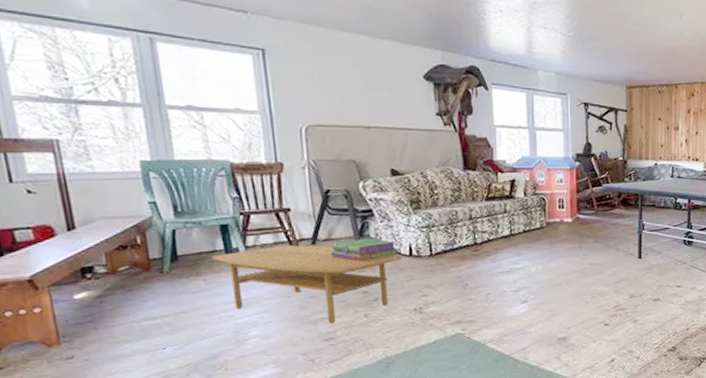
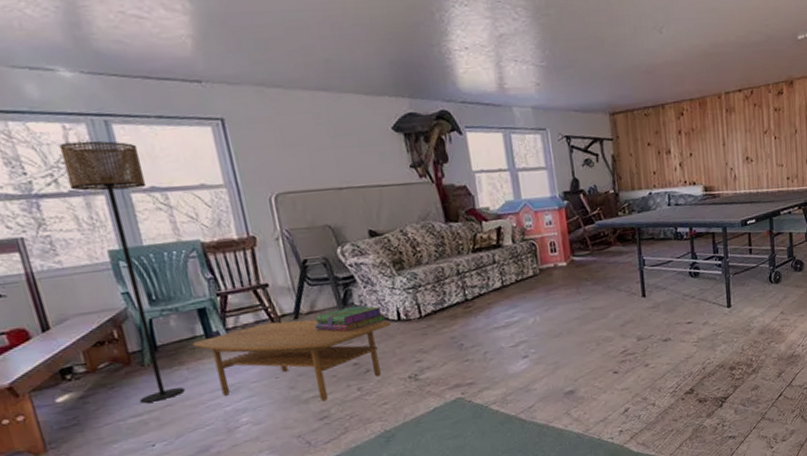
floor lamp: none [103,54,200,308] -> present [58,140,185,403]

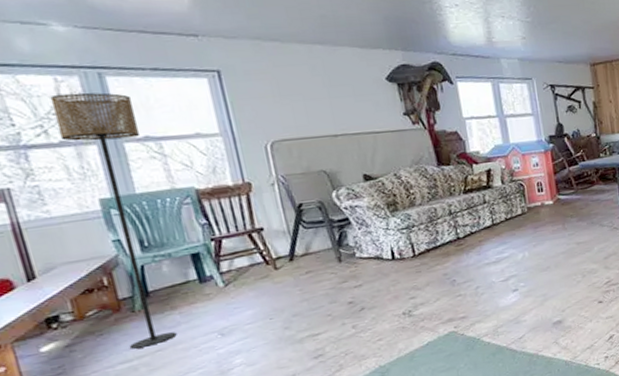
coffee table: present [192,319,392,402] -> none [185,260,386,340]
stack of books: present [315,306,386,332] -> none [310,246,381,272]

